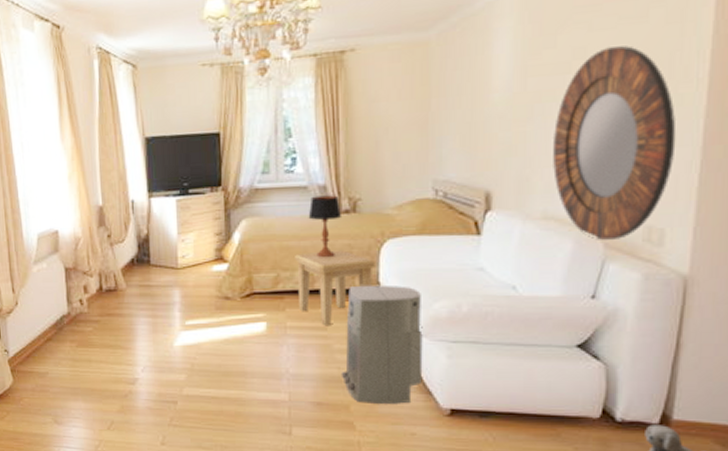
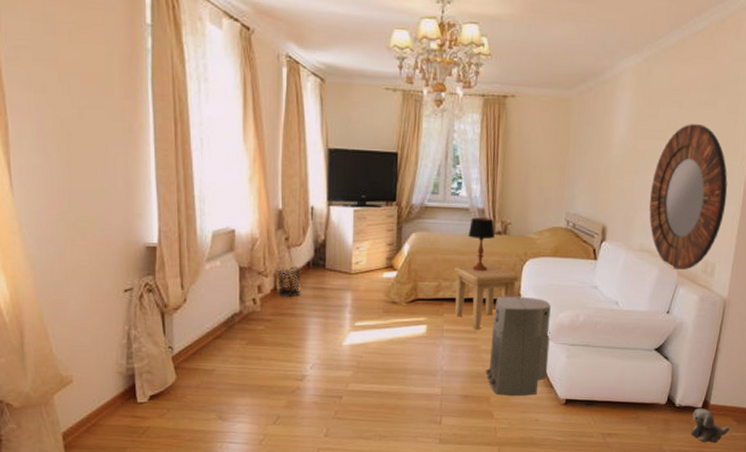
waste bin: none [100,264,126,296] -> present [276,267,301,297]

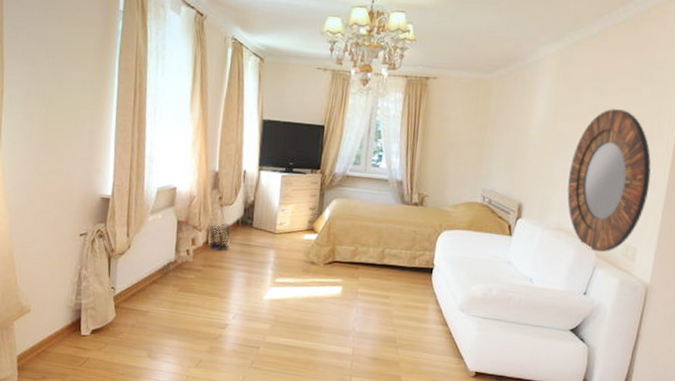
side table: present [455,265,519,330] -> none [370,233,434,296]
table lamp: present [468,217,496,272] -> none [385,188,412,240]
air purifier: present [485,296,551,396] -> none [395,265,464,365]

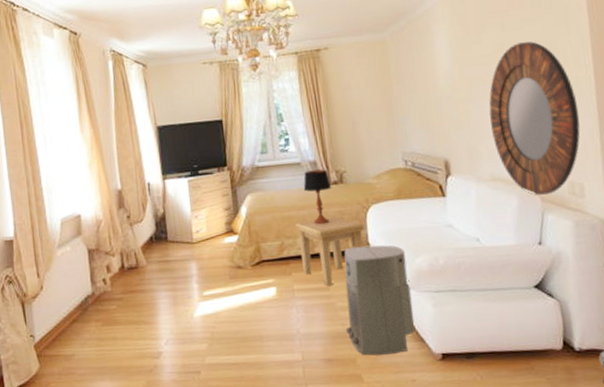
waste bin: present [208,223,231,251] -> none [121,242,146,274]
side table: none [370,233,434,296] -> present [295,216,365,287]
table lamp: none [385,188,412,240] -> present [303,169,332,225]
air purifier: none [395,265,464,365] -> present [344,245,416,356]

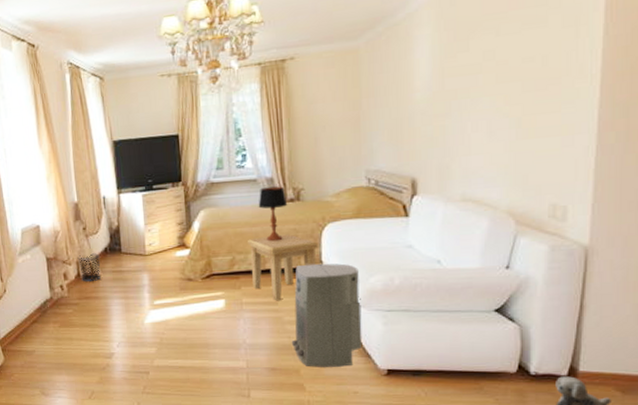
waste bin: none [121,242,146,274] -> present [77,253,101,282]
home mirror: present [489,41,580,195] -> none [469,47,575,218]

